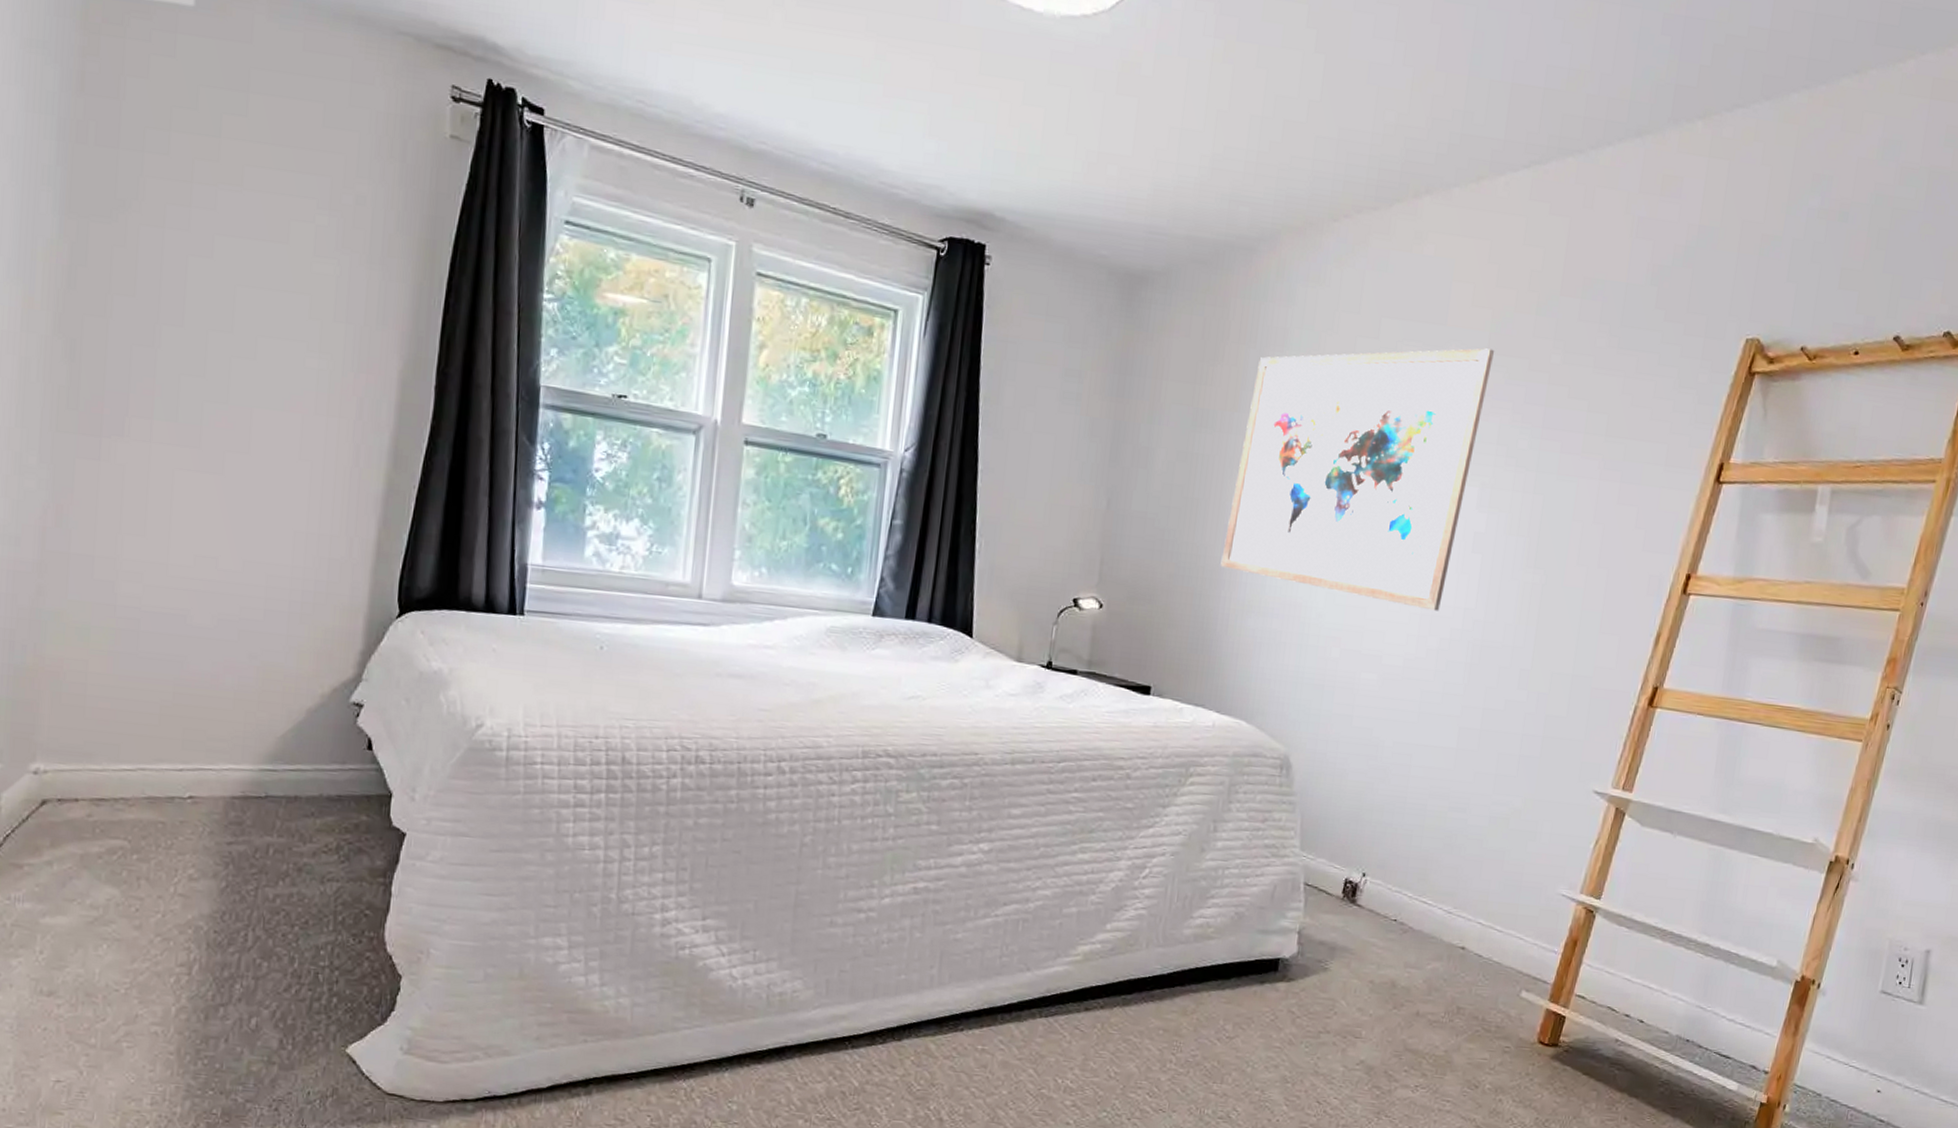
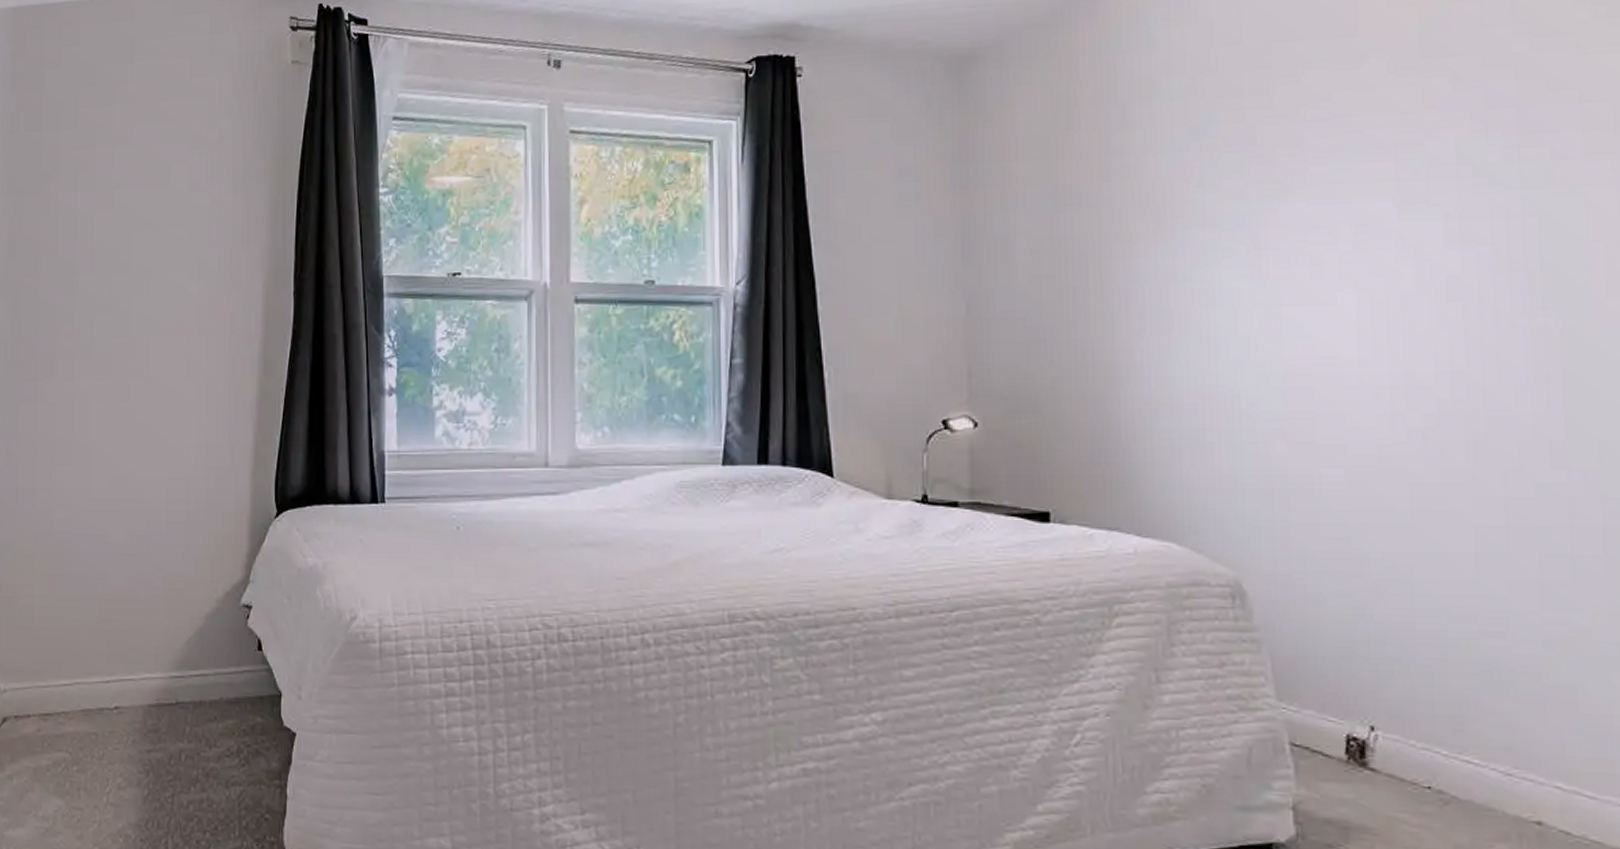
wall art: present [1220,348,1495,611] -> none [1113,52,1432,381]

